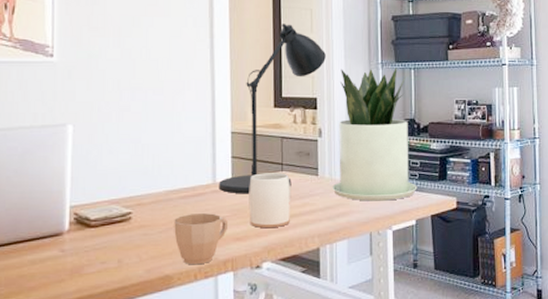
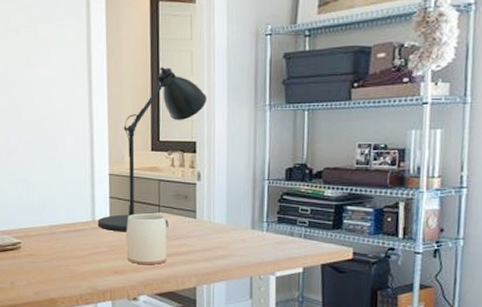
cup: present [174,213,229,265] -> none [58,247,107,292]
planter: present [332,68,417,201] -> none [211,109,307,247]

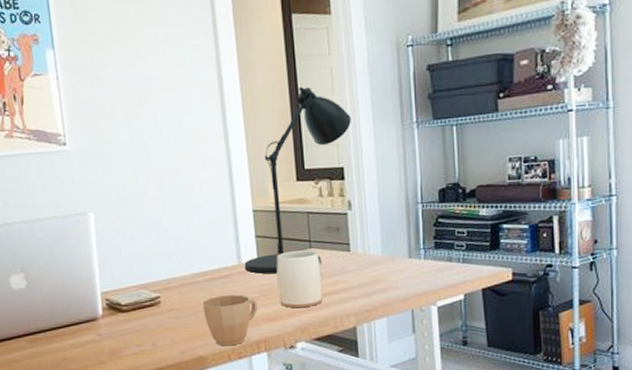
cup: none [58,247,107,292] -> present [202,294,258,346]

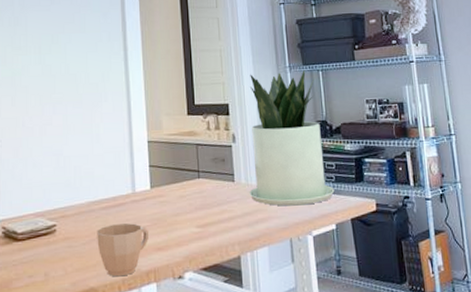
desk lamp: present [244,86,351,274] -> none [138,33,235,203]
mug: present [276,250,323,308] -> none [167,180,210,237]
planter: none [366,125,465,277] -> present [249,70,335,206]

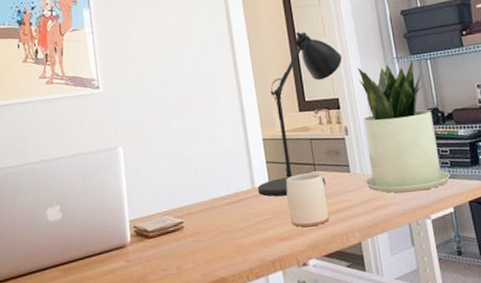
cup: present [97,223,150,277] -> none [221,216,272,267]
desk lamp: none [138,33,235,203] -> present [257,32,342,197]
mug: none [167,180,210,237] -> present [285,172,329,227]

